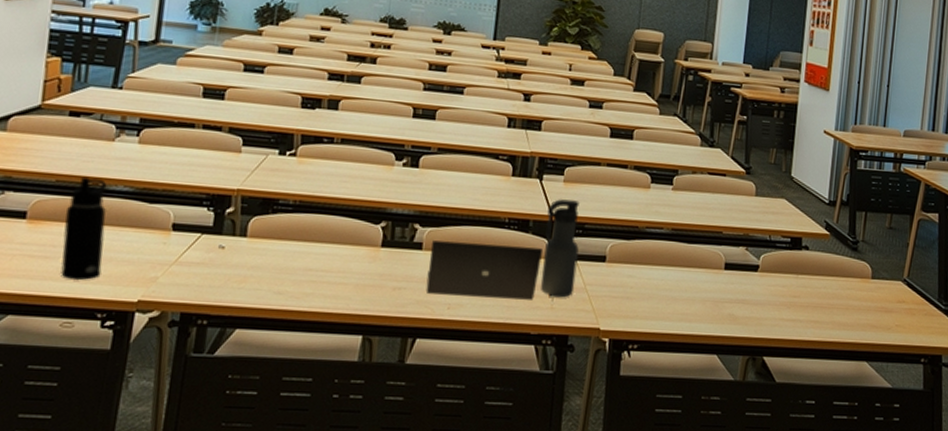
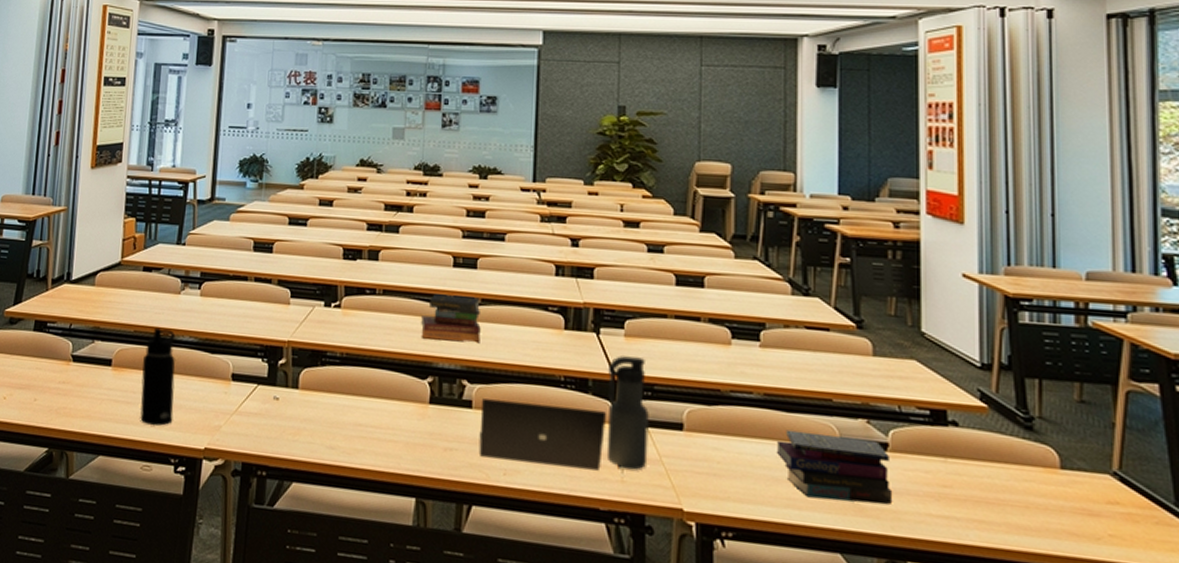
books: none [377,143,436,190] -> present [421,294,481,343]
books: none [676,258,759,314] -> present [776,430,893,504]

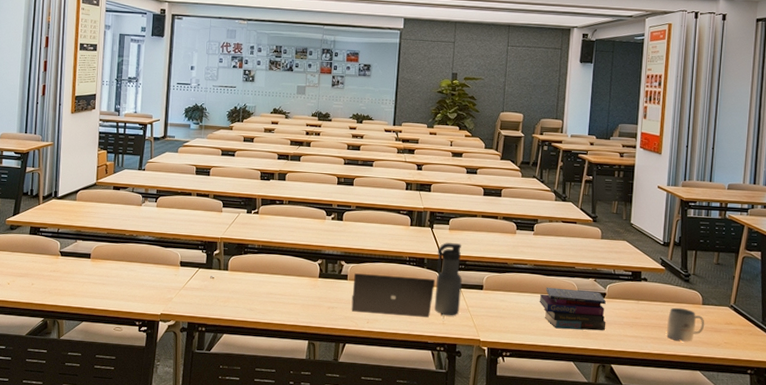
water bottle: present [139,327,176,426] -> none [112,230,139,300]
books: present [421,294,481,343] -> none [314,203,355,236]
mug: none [1001,471,1069,531] -> present [666,307,705,342]

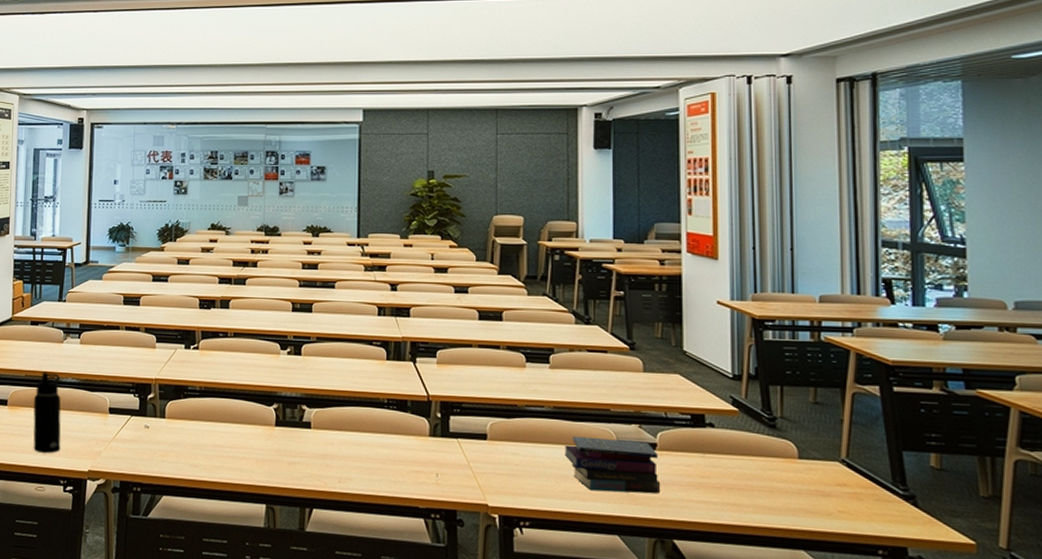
water bottle: none [112,230,139,300] -> present [32,371,61,454]
laptop: present [351,273,436,318] -> none [317,420,424,476]
water bottle: present [434,242,462,316] -> none [423,380,458,474]
mug: present [666,307,705,342] -> none [749,462,806,510]

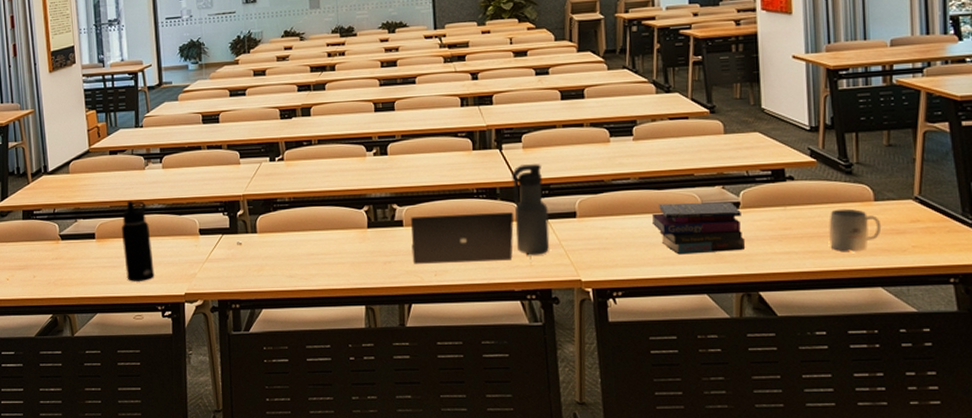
laptop: none [317,420,424,476] -> present [411,212,514,264]
water bottle: none [423,380,458,474] -> present [512,164,550,256]
mug: none [749,462,806,510] -> present [829,208,882,252]

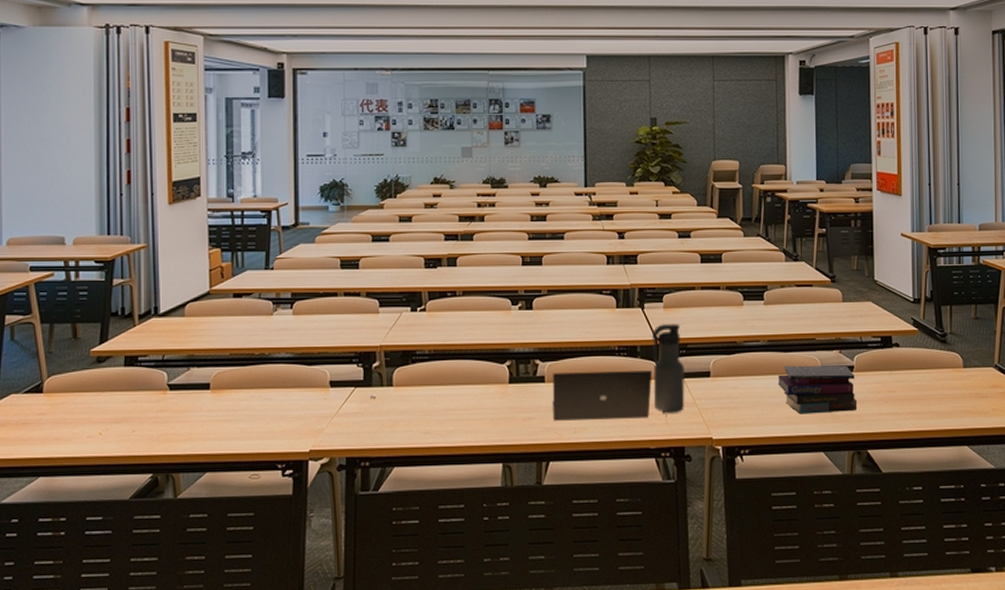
water bottle: present [121,200,155,282] -> none [241,348,277,438]
mug: present [829,208,882,252] -> none [926,374,969,414]

